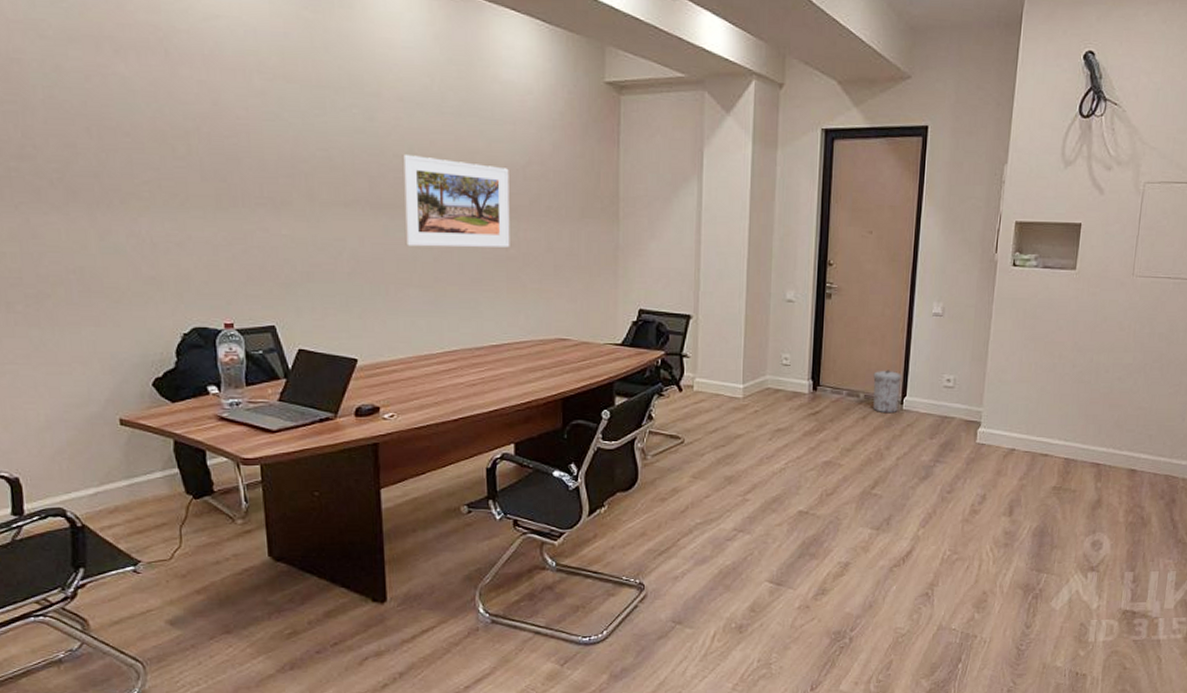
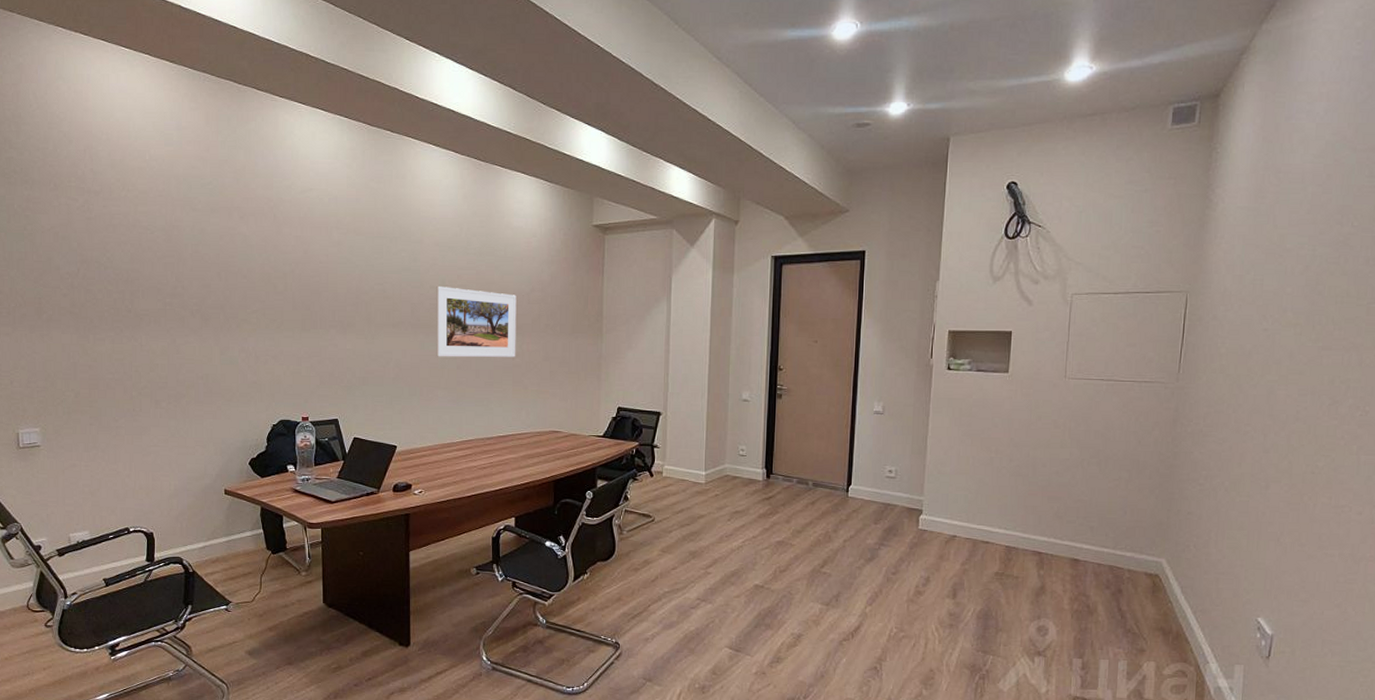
trash can: present [873,370,902,414] -> none [821,461,847,500]

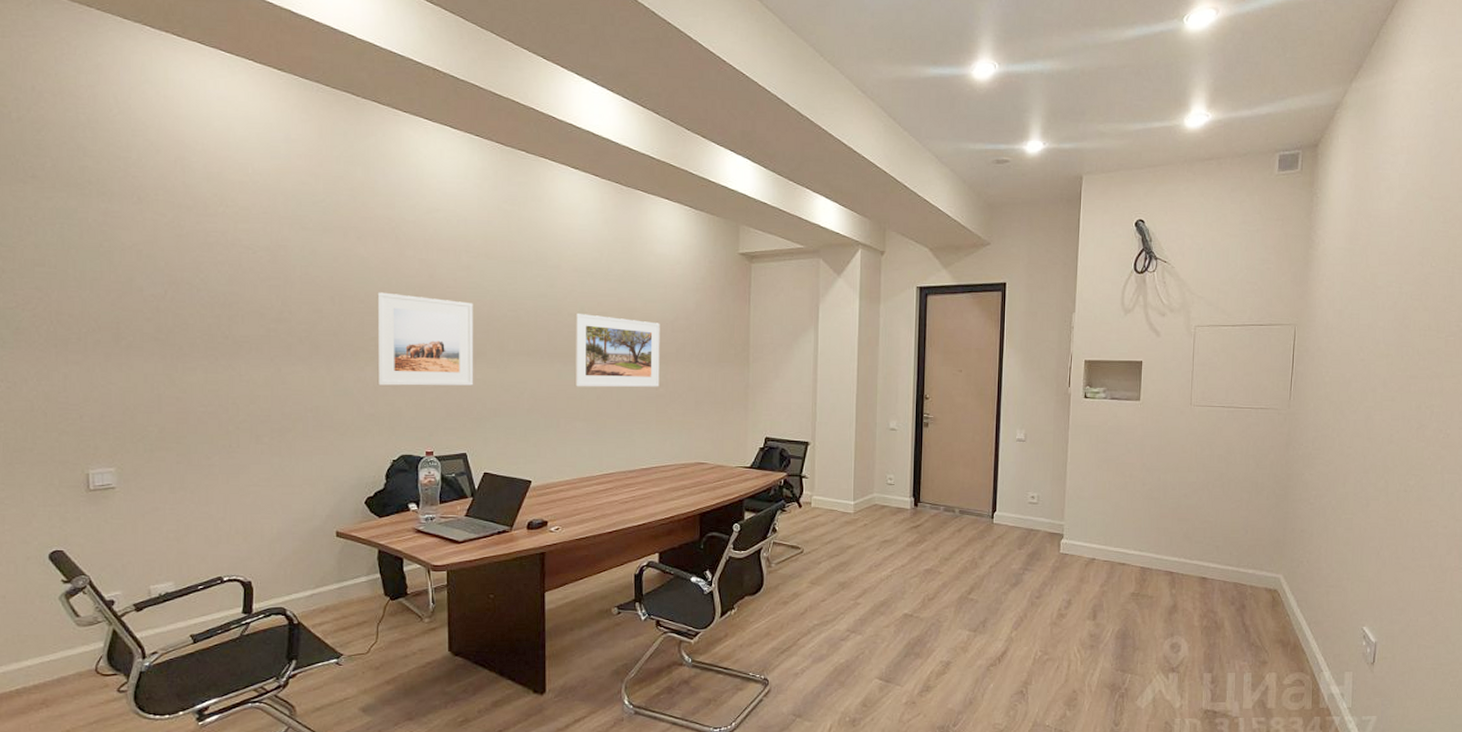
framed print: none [257,268,343,356] -> present [376,292,473,386]

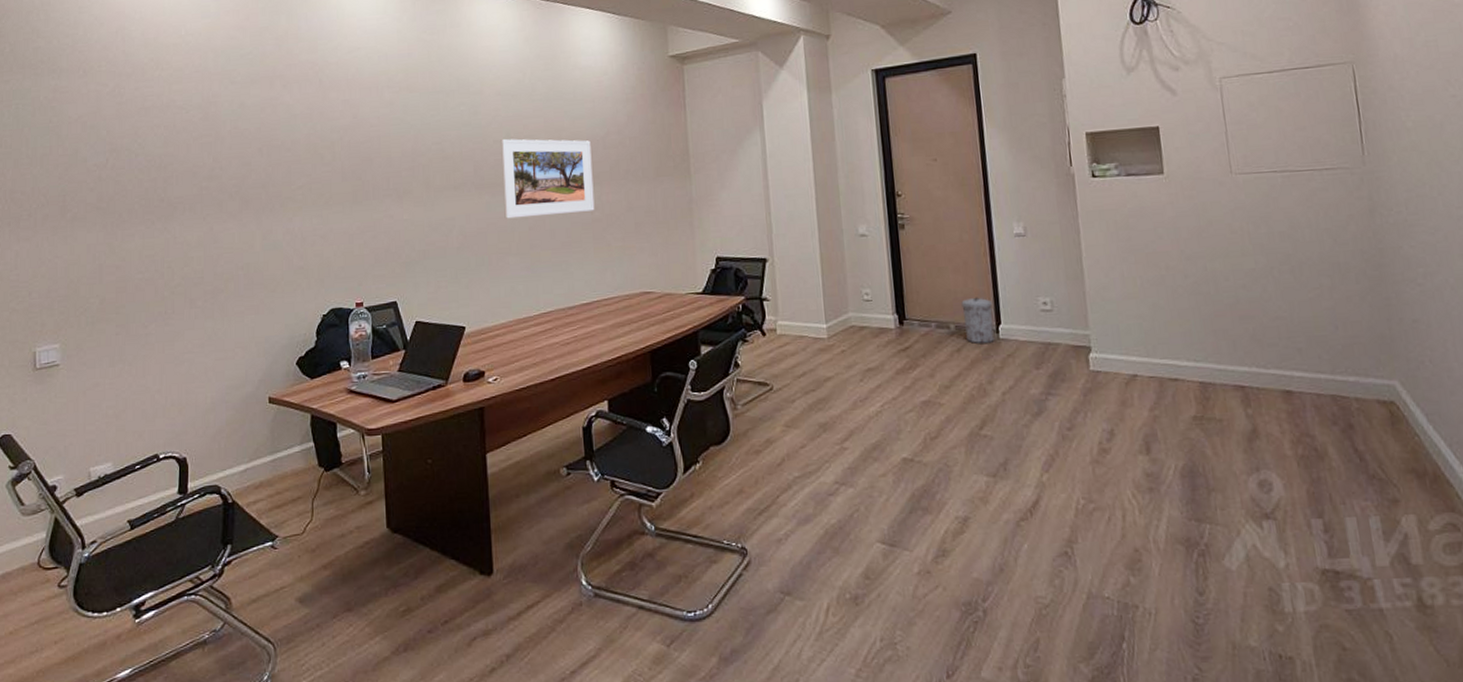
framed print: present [376,292,473,386] -> none [302,138,400,236]
trash can: none [967,488,992,527] -> present [961,297,995,344]

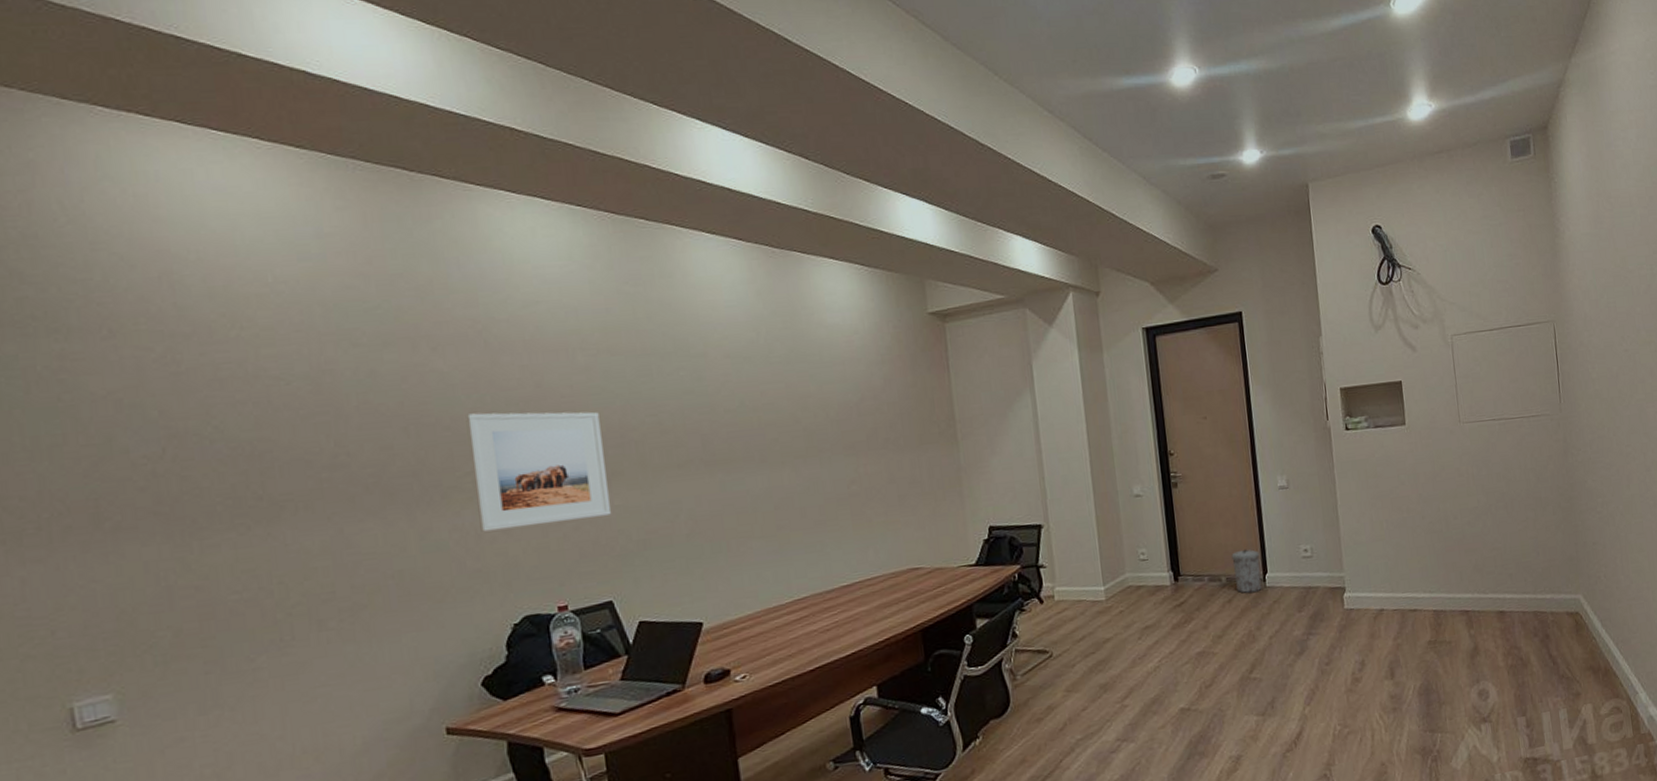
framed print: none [302,138,400,236] -> present [465,412,611,532]
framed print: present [501,138,595,219] -> none [733,407,852,499]

